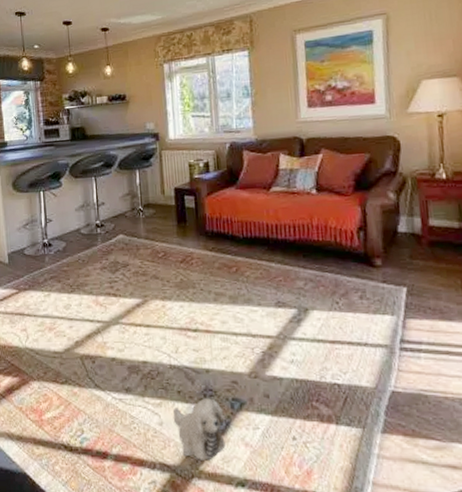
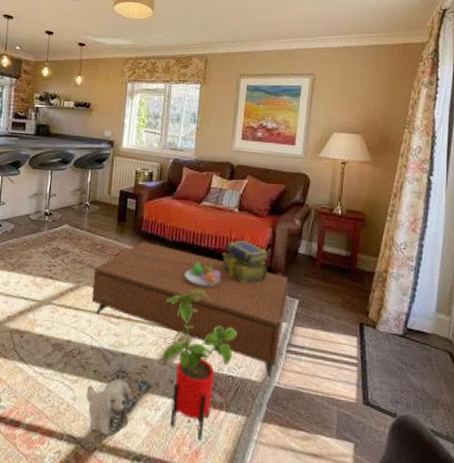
coffee table: none [159,242,393,382] -> present [91,241,288,378]
house plant: none [247,289,337,458] -> present [162,289,238,440]
fruit bowl: none [264,257,306,285] -> present [185,261,220,287]
stack of books: none [304,225,363,275] -> present [220,239,270,283]

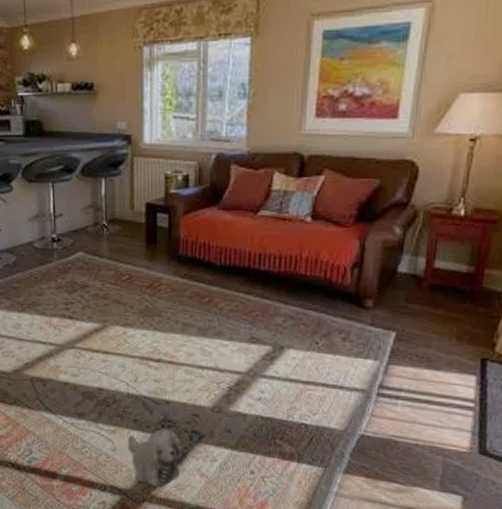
coffee table: present [91,241,288,378] -> none [122,268,382,426]
house plant: present [162,289,238,440] -> none [216,325,312,492]
fruit bowl: present [185,261,220,287] -> none [240,290,287,321]
stack of books: present [220,239,270,283] -> none [287,258,356,314]

